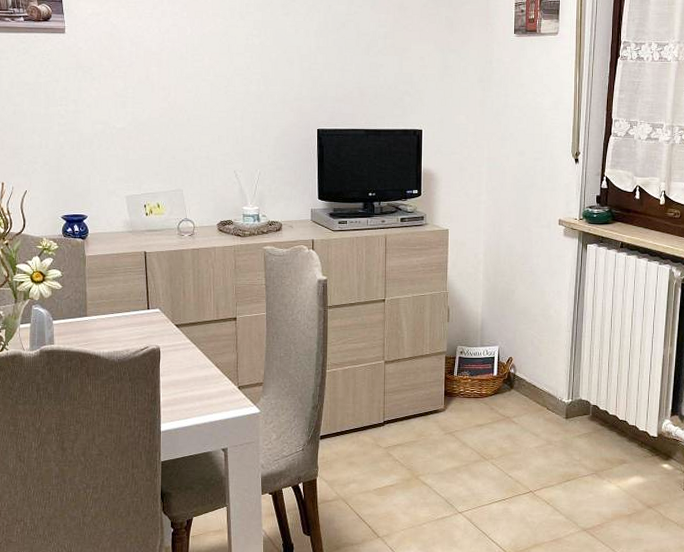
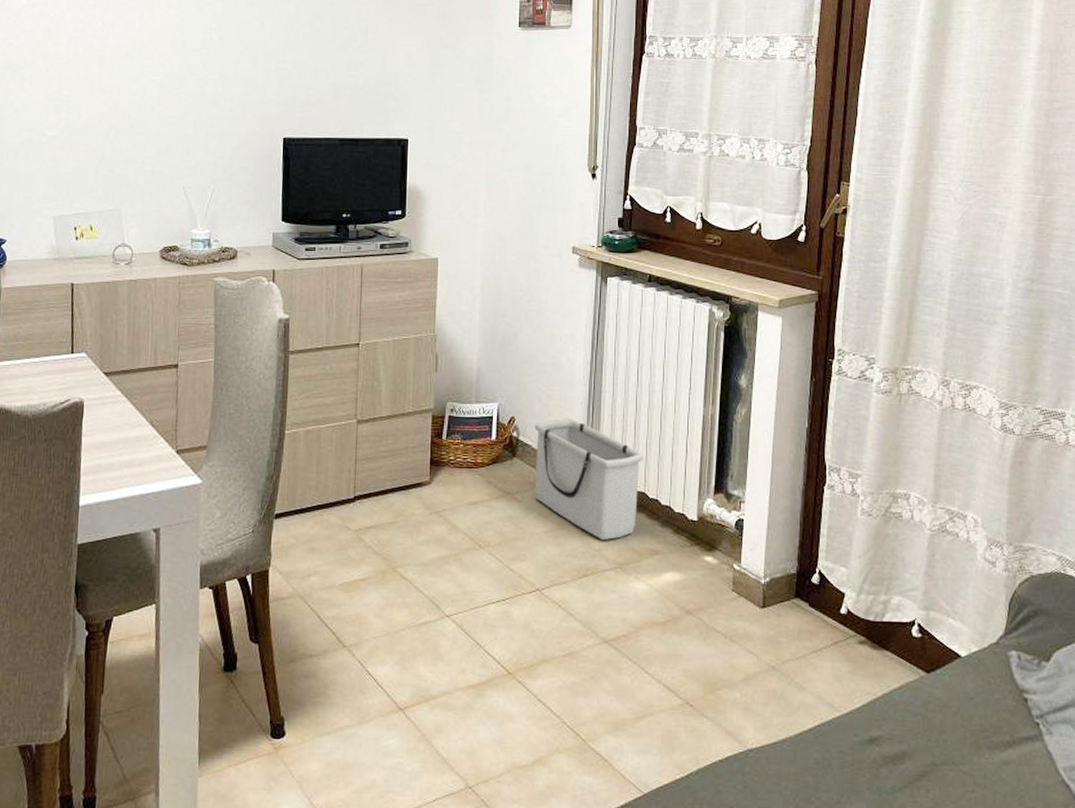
storage bin: none [528,358,615,452] -> present [534,418,643,540]

